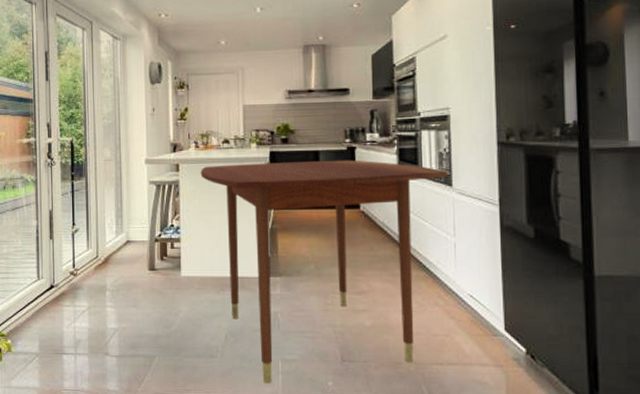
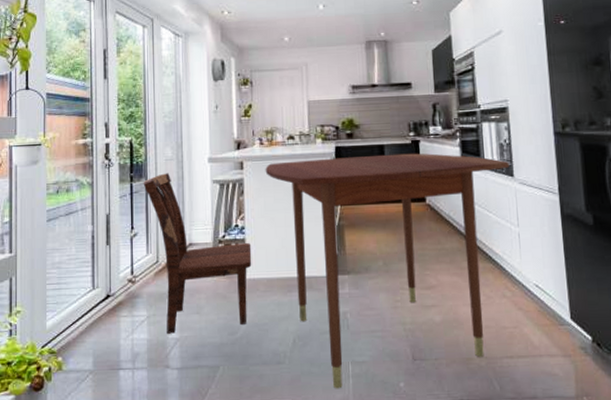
dining chair: none [83,173,187,324] -> present [143,173,252,334]

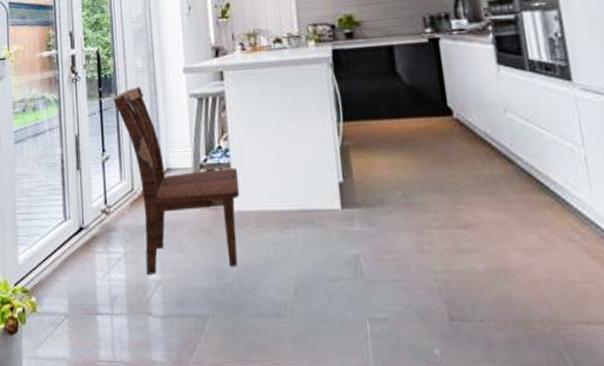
dining table: present [265,153,509,389] -> none [249,54,565,352]

